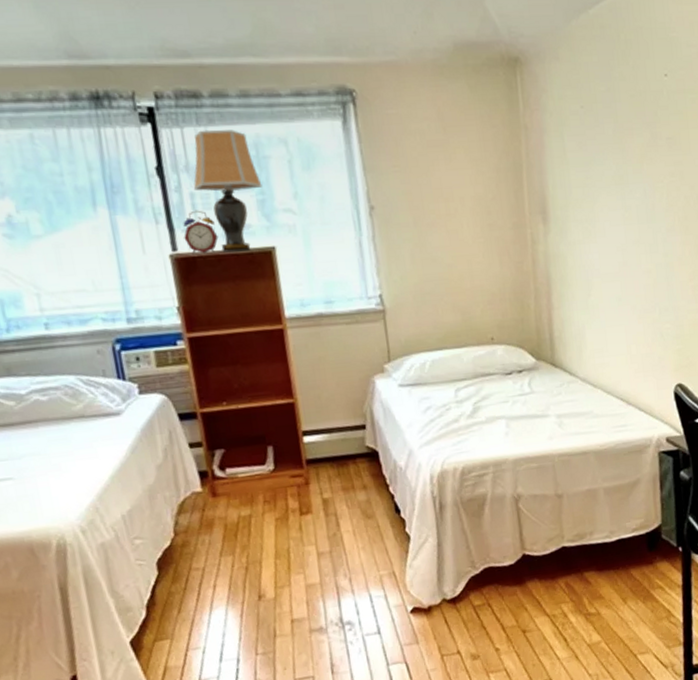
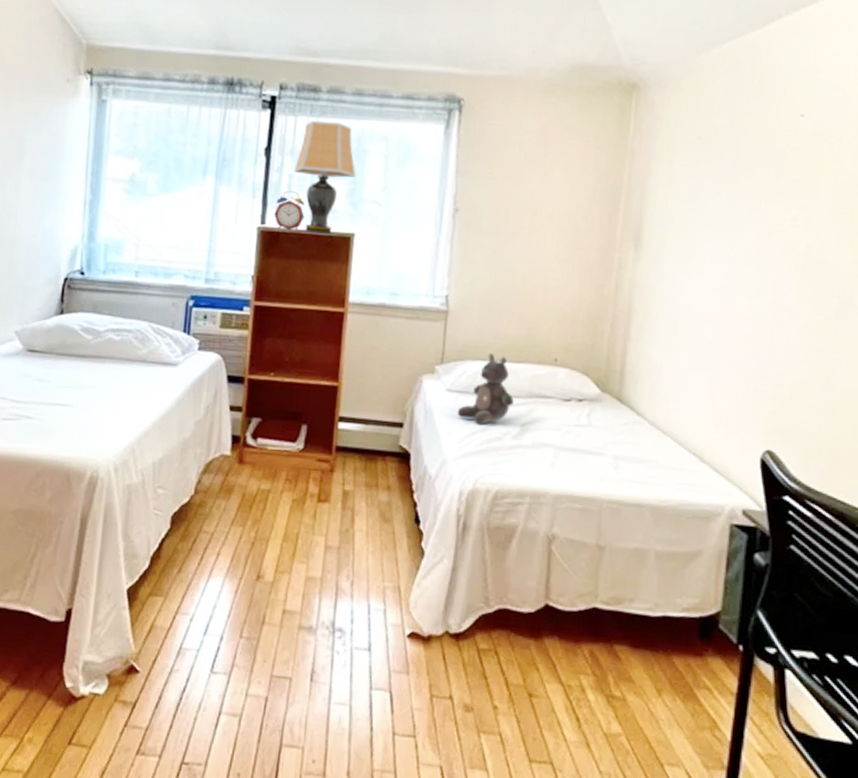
stuffed animal: none [413,343,463,411] -> present [457,353,514,424]

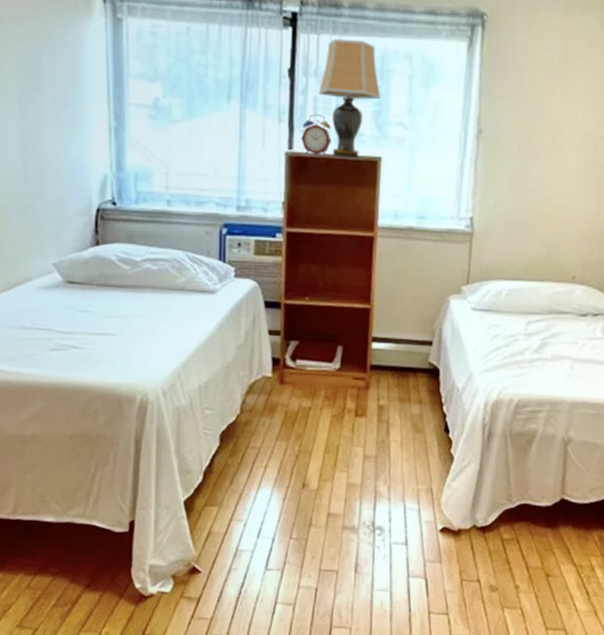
stuffed animal: present [457,353,514,424] -> none [482,273,535,340]

